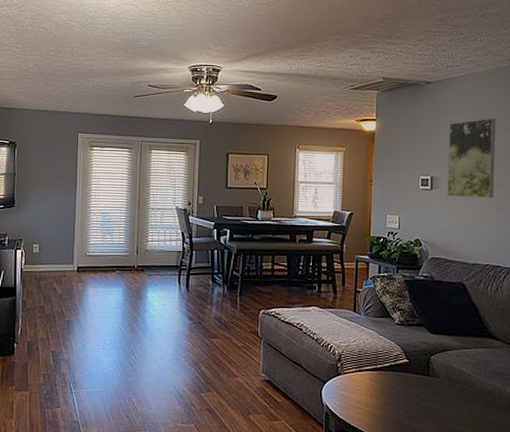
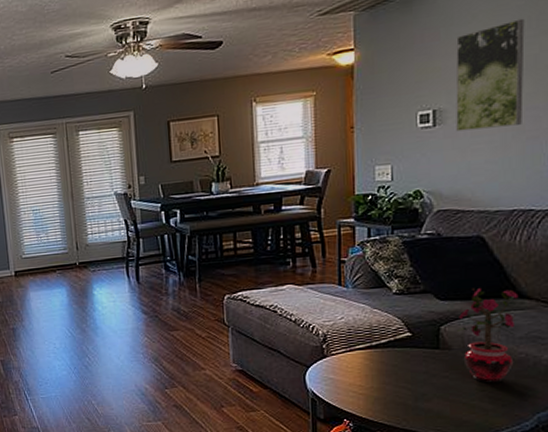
potted plant: none [442,325,489,410] -> present [456,287,519,383]

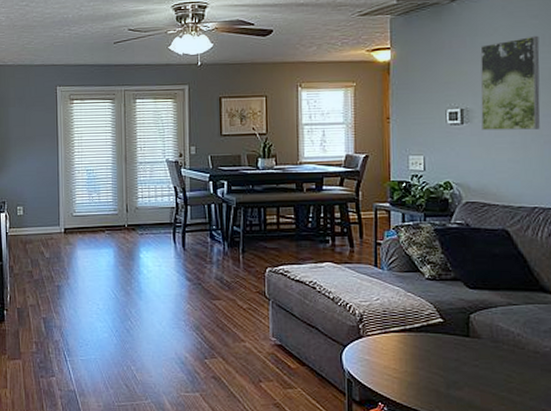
potted plant: present [456,287,519,383] -> none [485,279,542,375]

